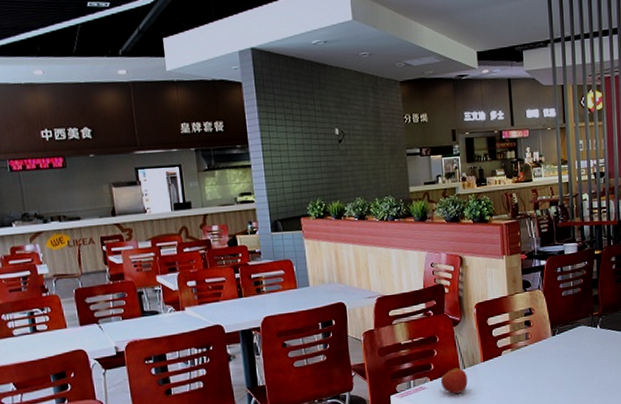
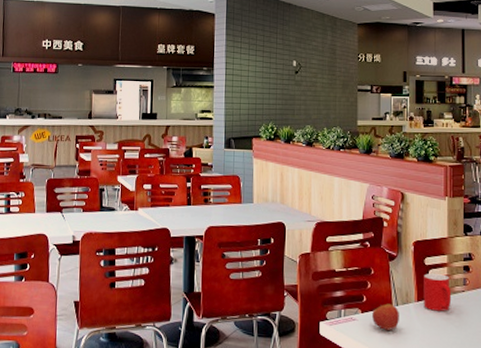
cup: none [488,332,516,369] -> present [423,273,452,311]

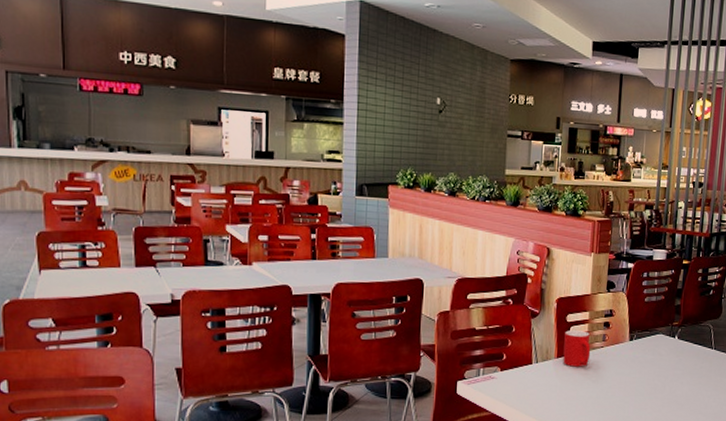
apple: present [371,303,399,330] -> none [510,361,539,387]

